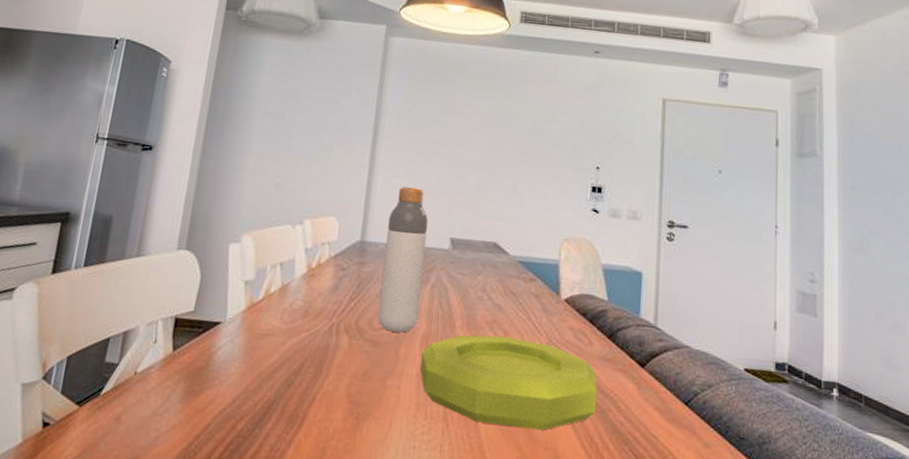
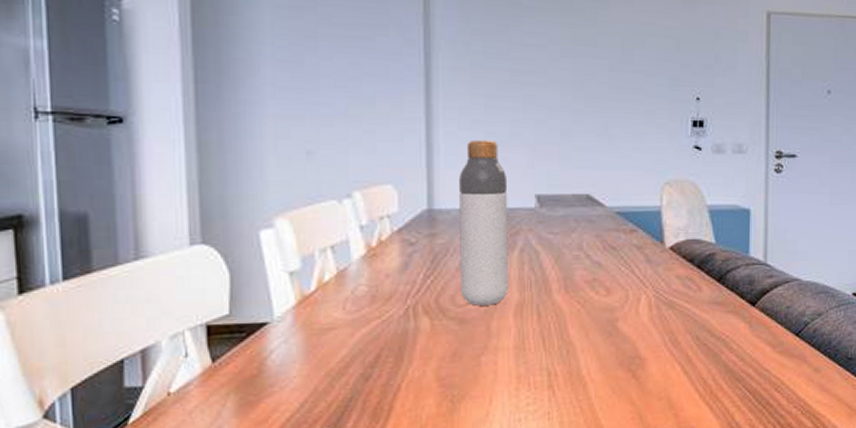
bowl: present [420,334,598,431] -> none [517,294,709,385]

